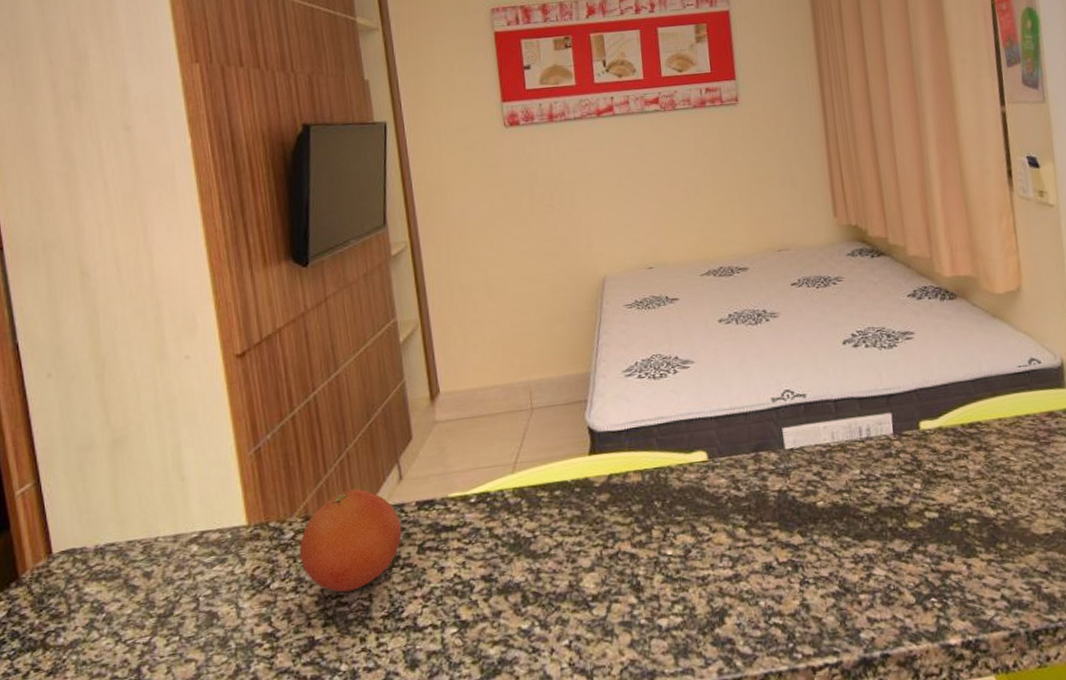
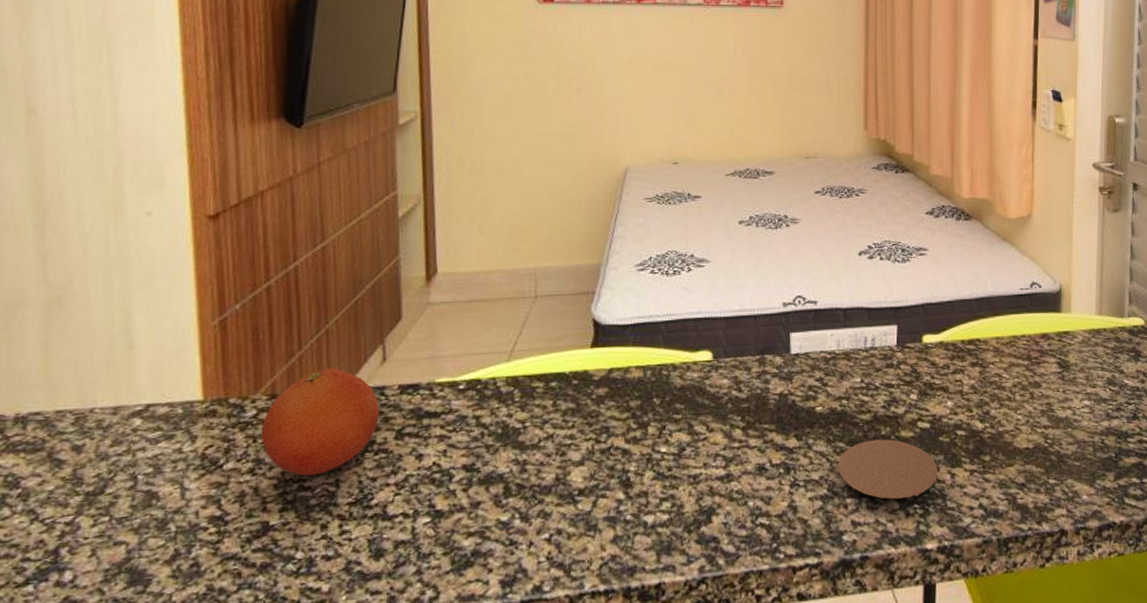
coaster: none [846,531,954,594] -> present [838,439,939,500]

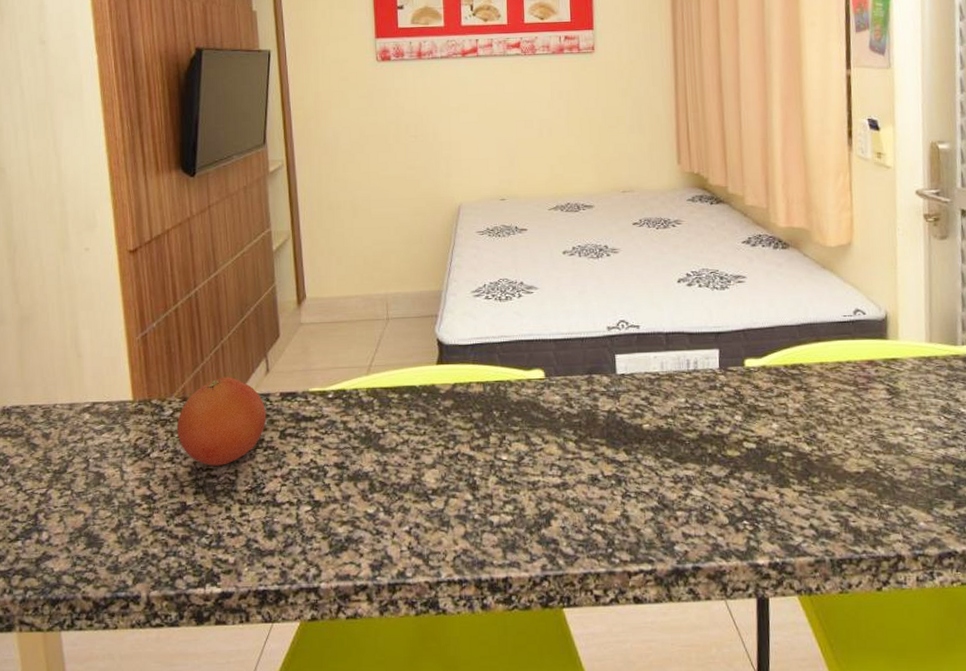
coaster: present [838,439,939,500] -> none [666,457,767,515]

